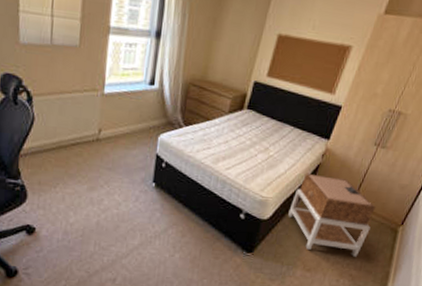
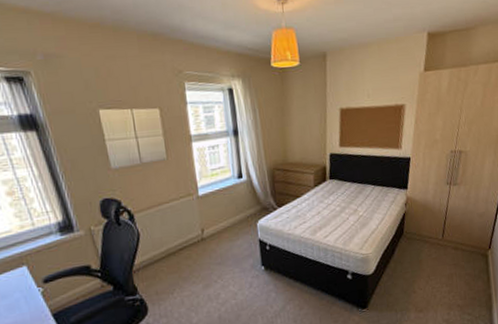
nightstand: present [288,173,376,257] -> none [389,220,464,292]

